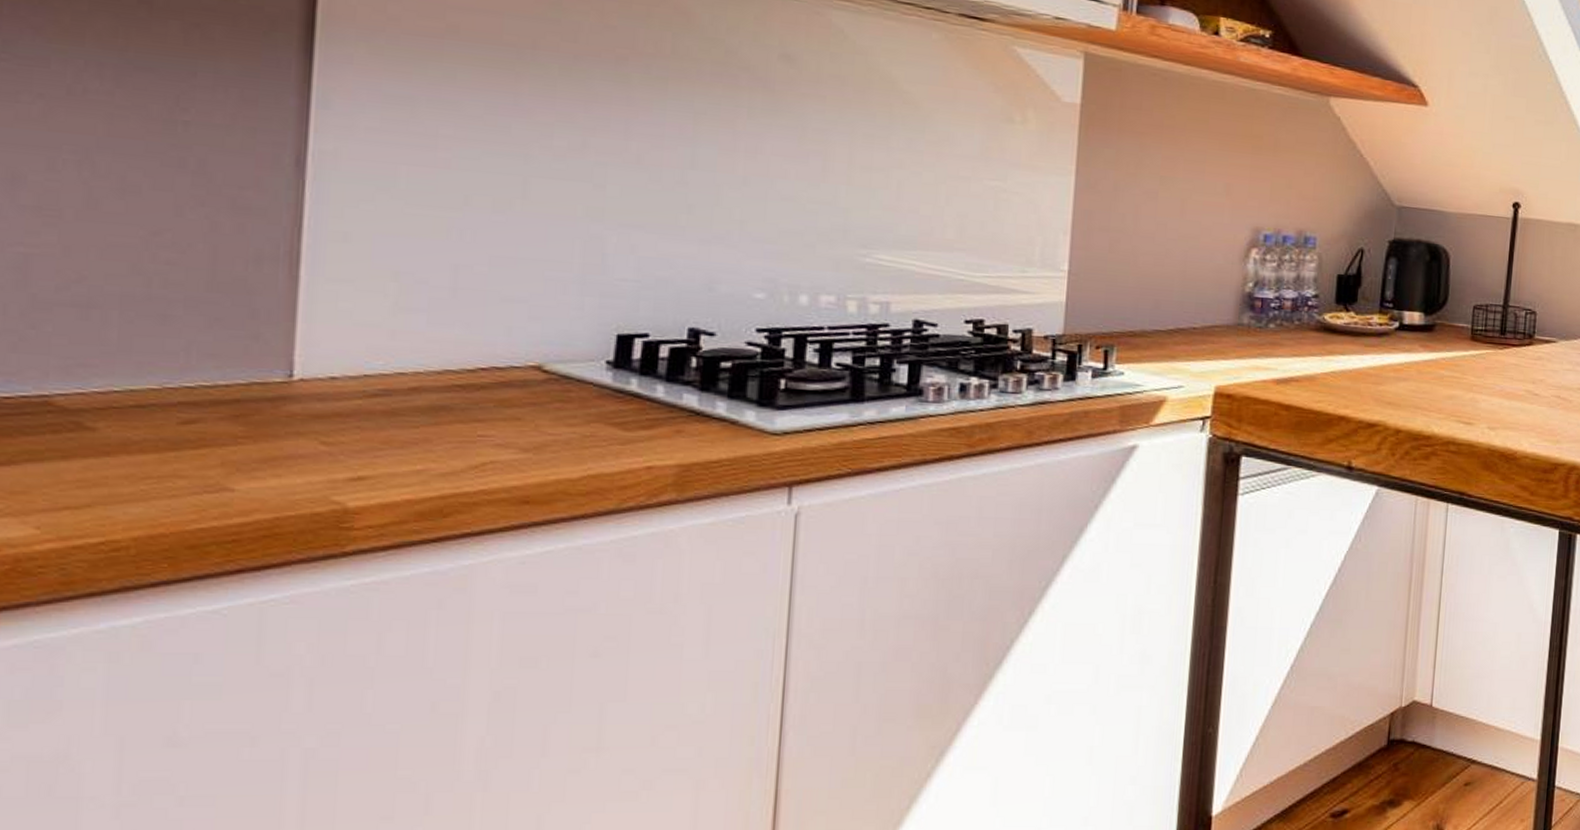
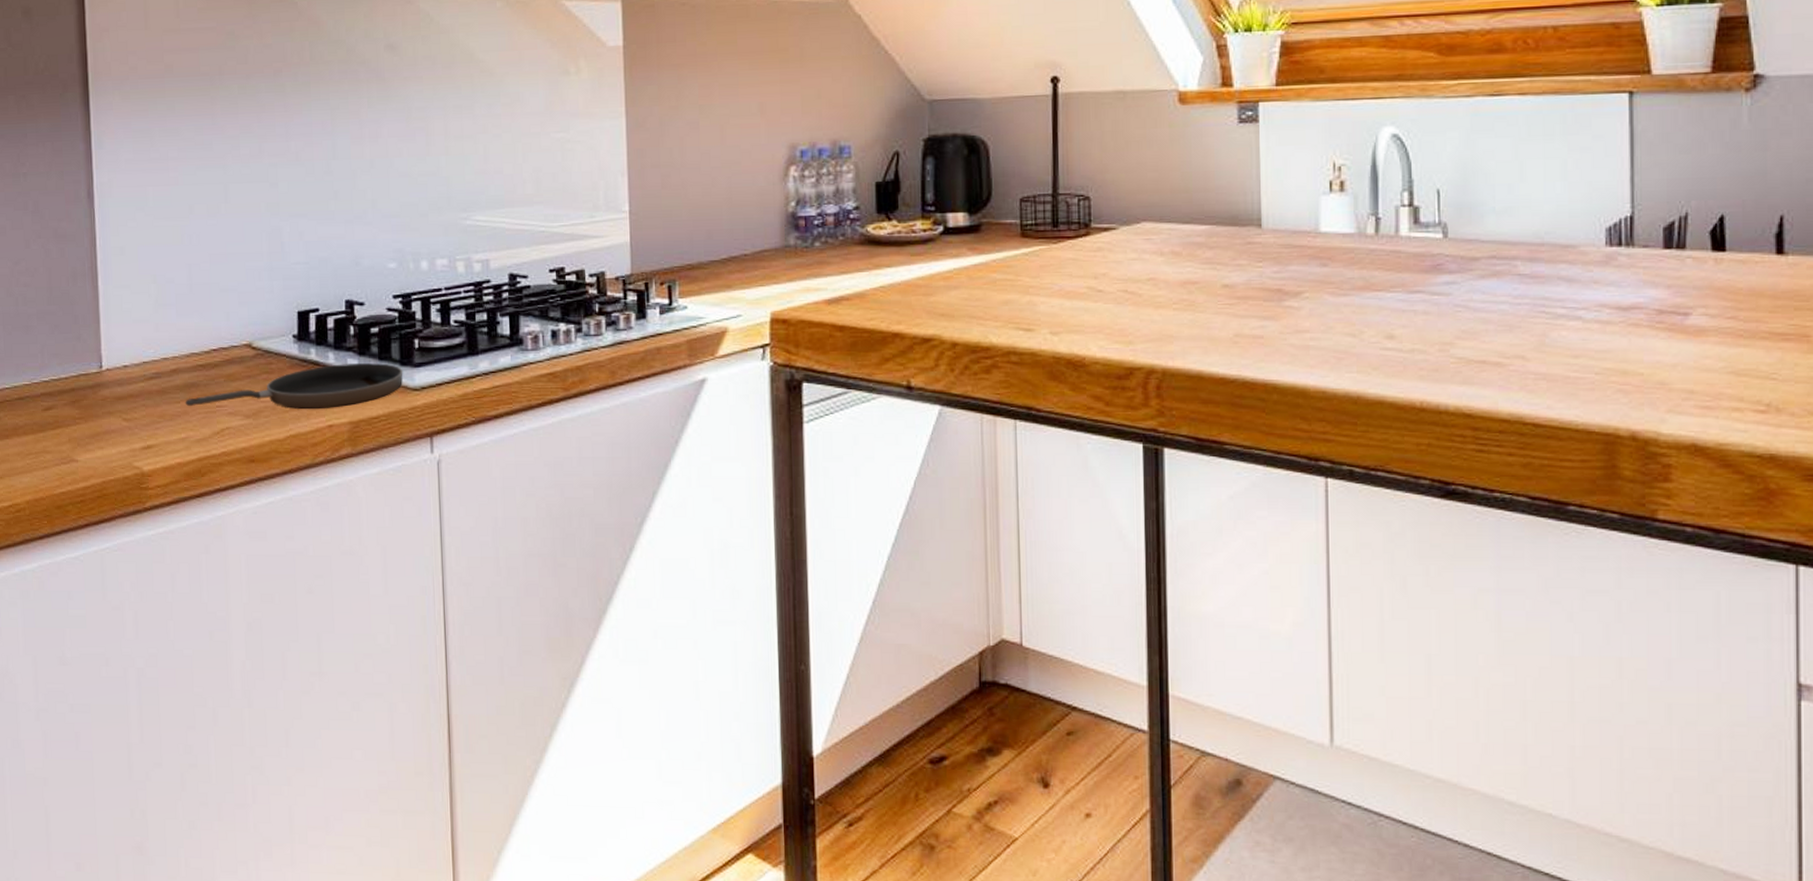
frying pan: none [427,398,761,448] -> present [185,362,403,410]

